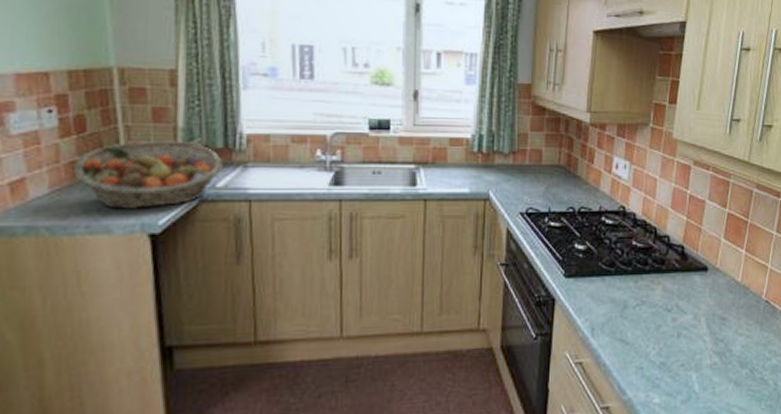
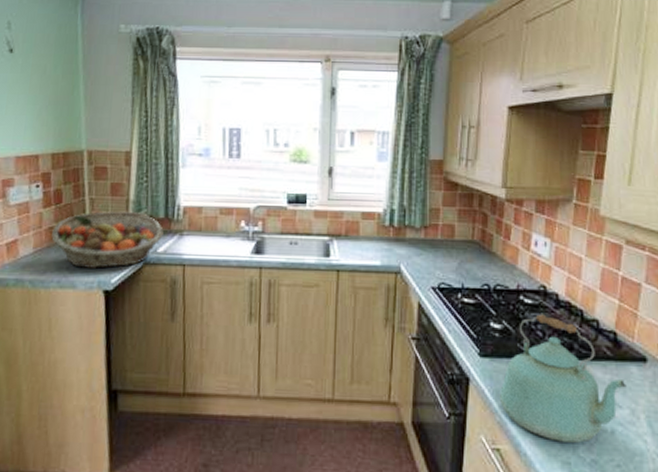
kettle: none [582,233,691,350] -> present [499,314,627,443]

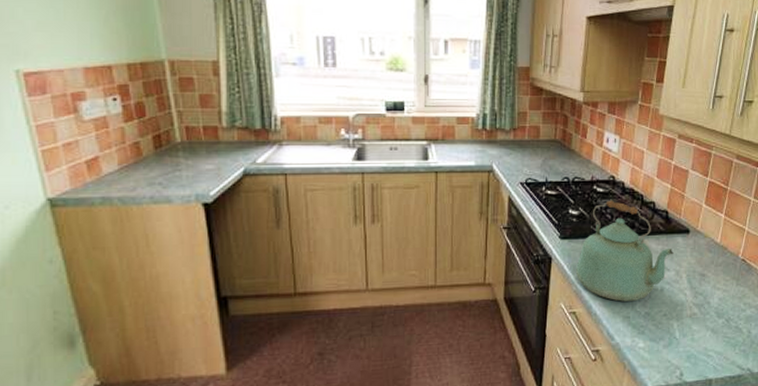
fruit basket: present [51,212,164,269] -> none [138,124,261,182]

